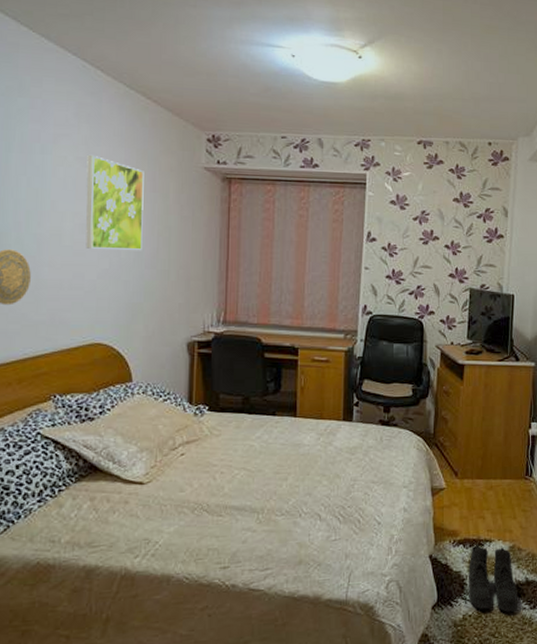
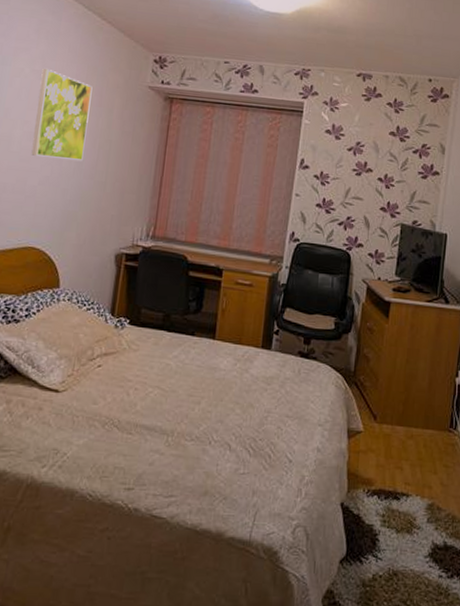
boots: present [469,545,519,613] -> none [380,498,435,580]

